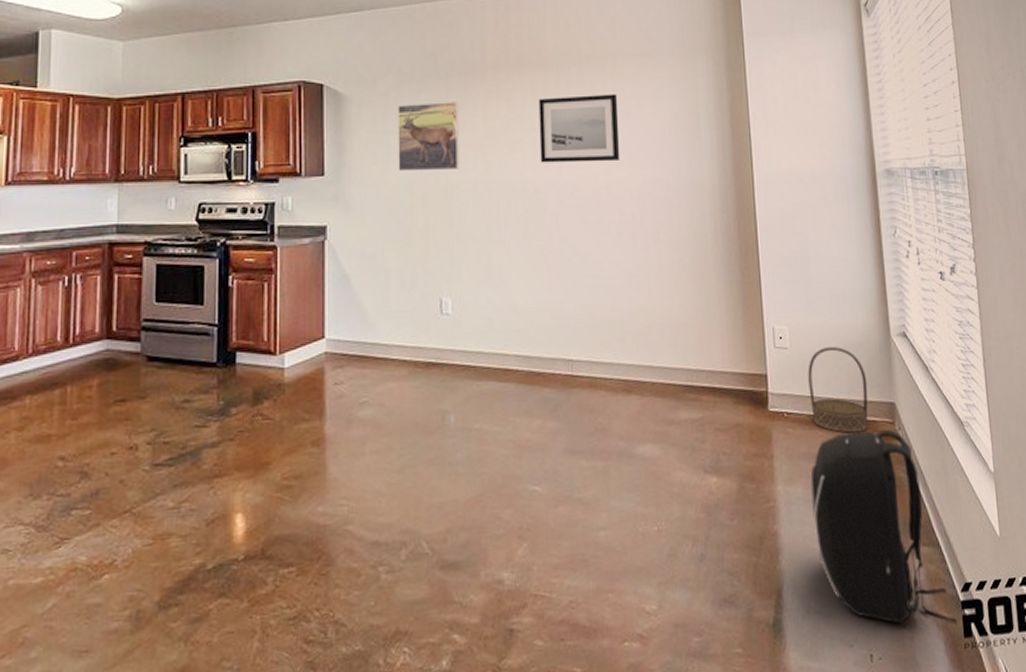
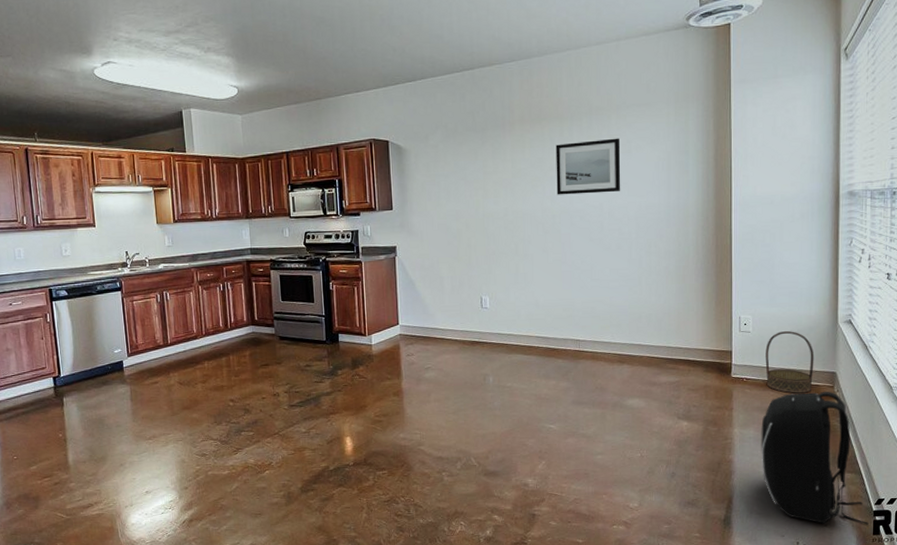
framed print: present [397,102,459,172] -> none [445,150,494,205]

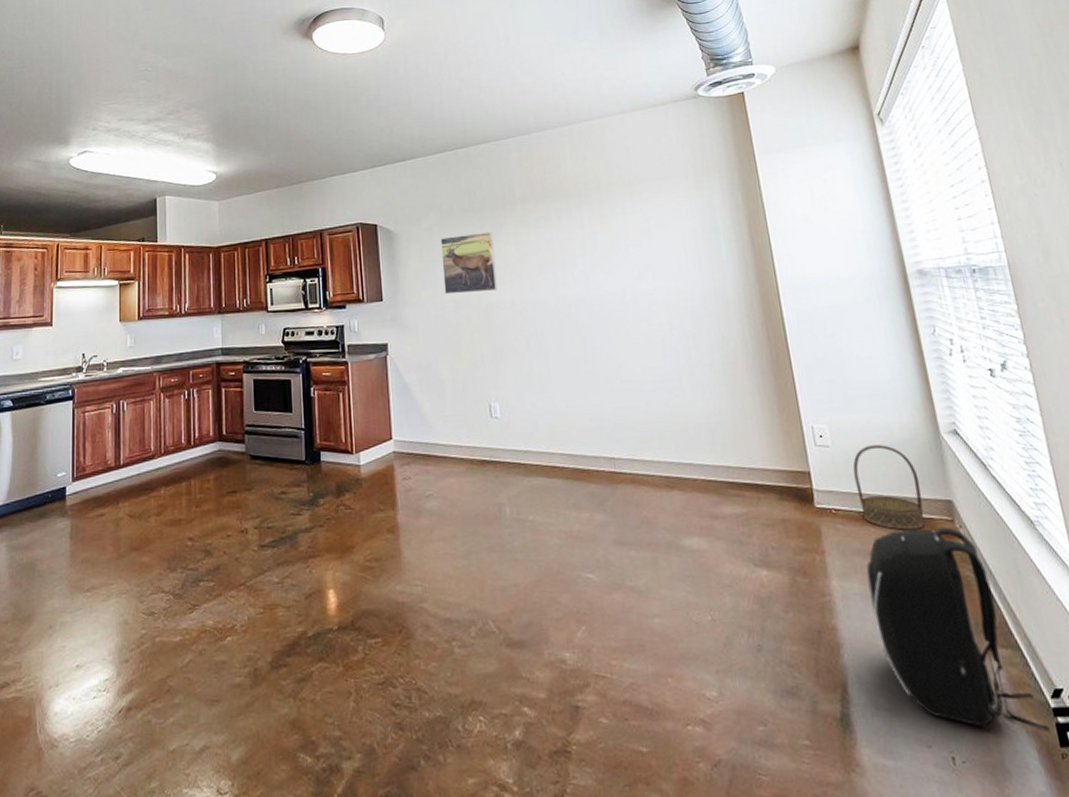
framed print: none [445,150,494,205] -> present [440,232,498,295]
wall art: present [555,138,621,195] -> none [564,215,645,281]

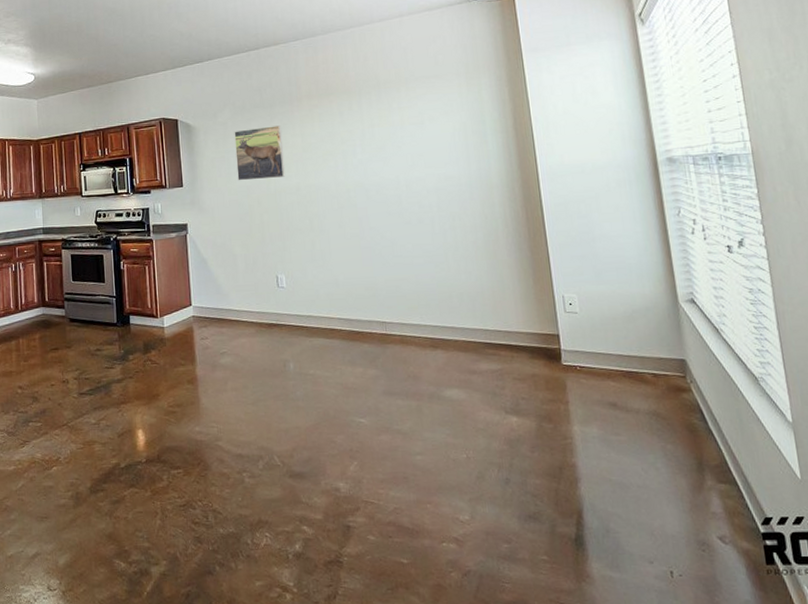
basket: present [852,445,925,530] -> none [597,312,659,384]
backpack: present [866,526,1050,731] -> none [605,381,759,551]

